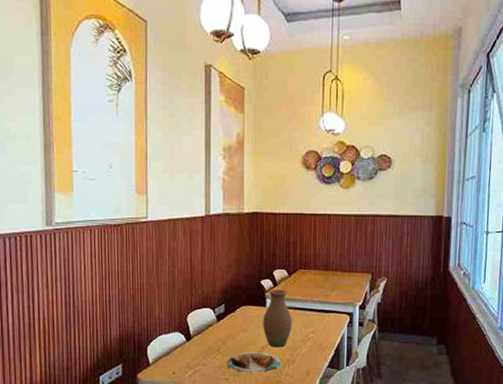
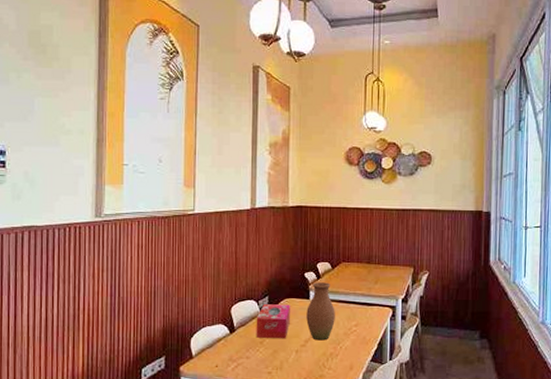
tissue box: none [212,312,247,346] -> present [256,304,290,339]
plate: present [226,352,281,373] -> none [269,345,324,366]

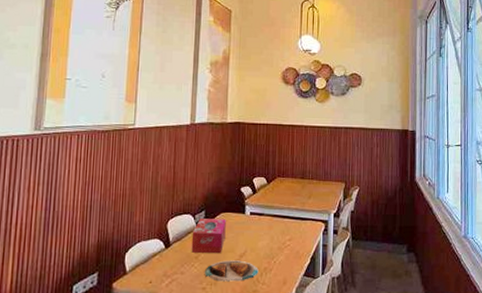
plate: none [269,345,324,366] -> present [204,260,259,282]
vase: present [306,282,335,341] -> none [241,197,270,255]

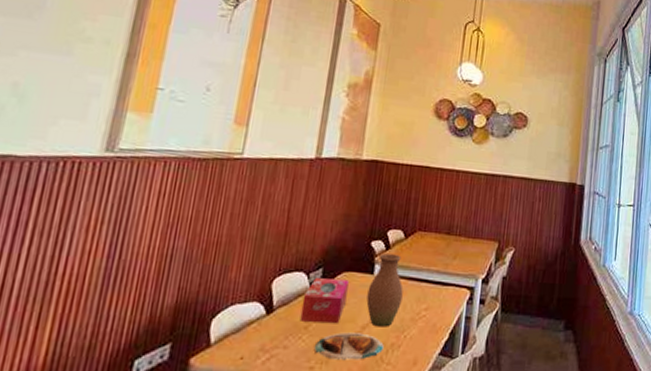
vase: none [241,197,270,255] -> present [366,253,404,327]

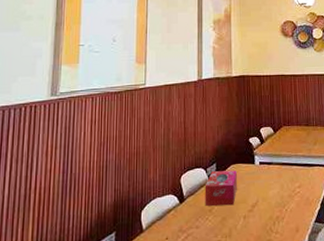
plate: present [313,332,384,360] -> none [218,210,271,234]
vase: present [366,253,404,327] -> none [252,146,280,205]

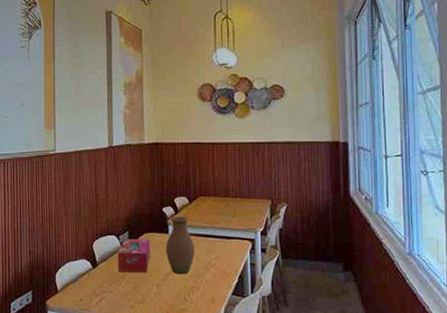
vase: none [252,146,280,205] -> present [166,217,195,274]

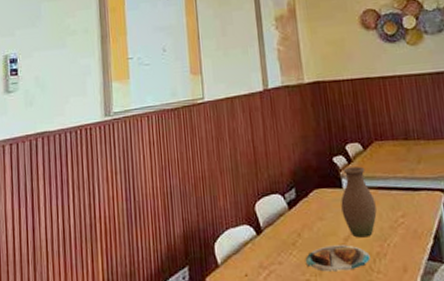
tissue box: present [117,239,150,273] -> none [284,196,324,239]
plate: none [131,279,185,300] -> present [305,245,370,272]

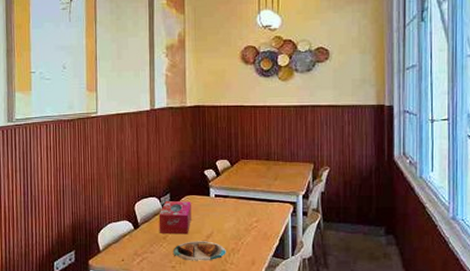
tissue box: none [284,196,324,239] -> present [158,201,191,235]
vase: present [341,166,377,238] -> none [207,179,236,236]

